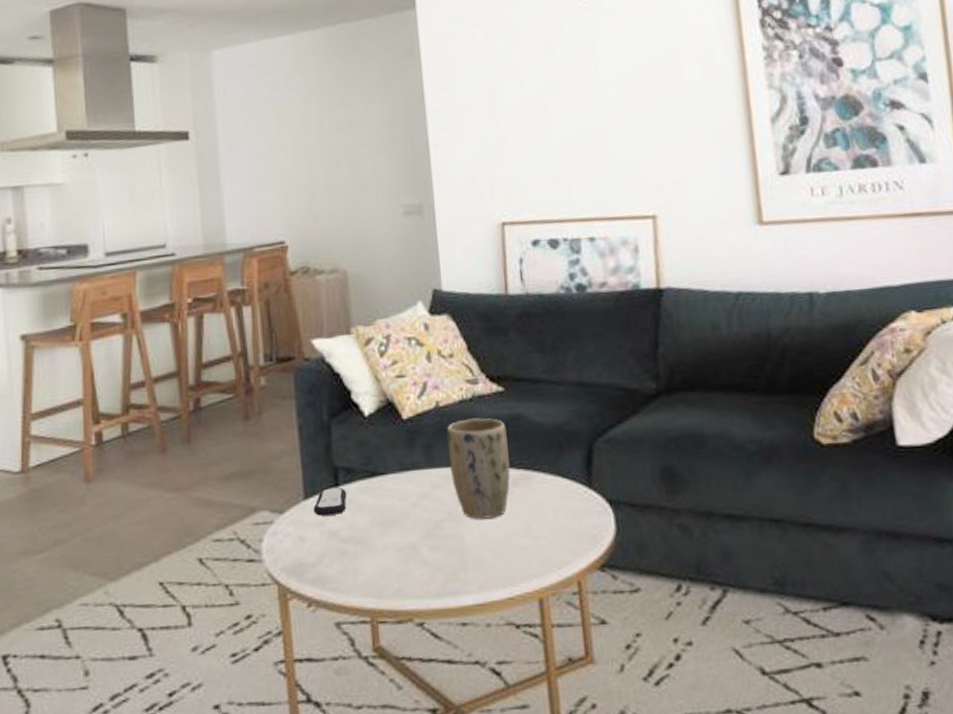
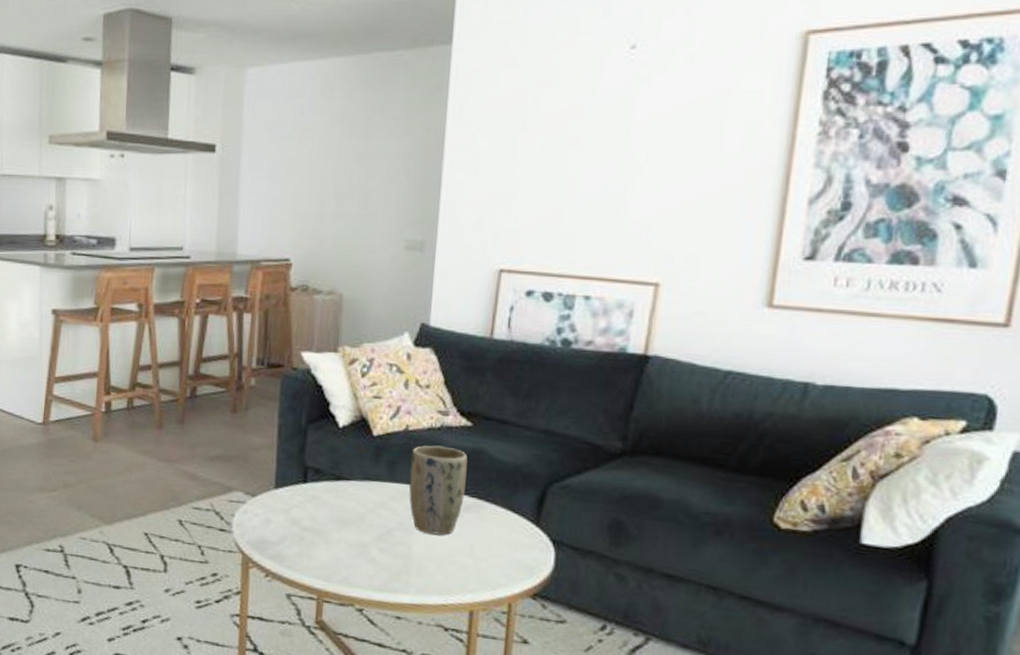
remote control: present [313,487,347,516] -> none [281,482,313,507]

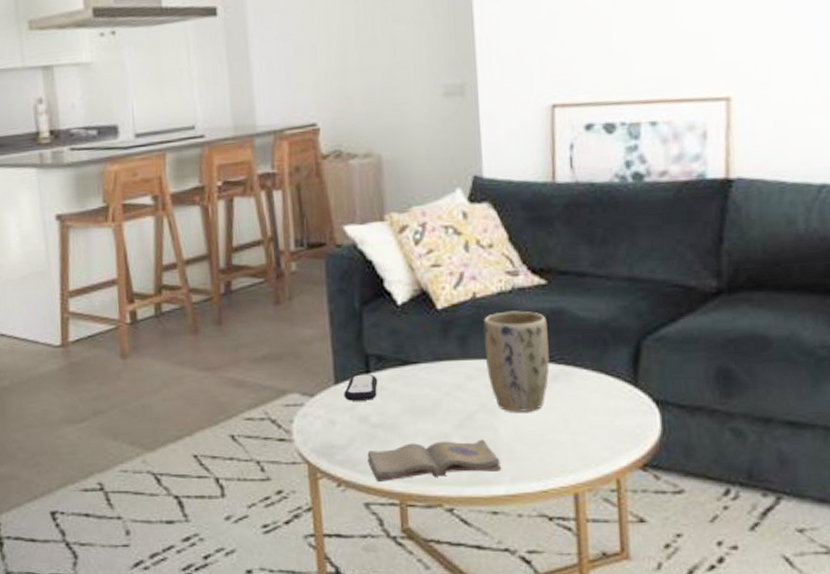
remote control: none [281,482,313,507] -> present [344,374,378,401]
diary: none [294,548,410,582] -> present [367,439,502,483]

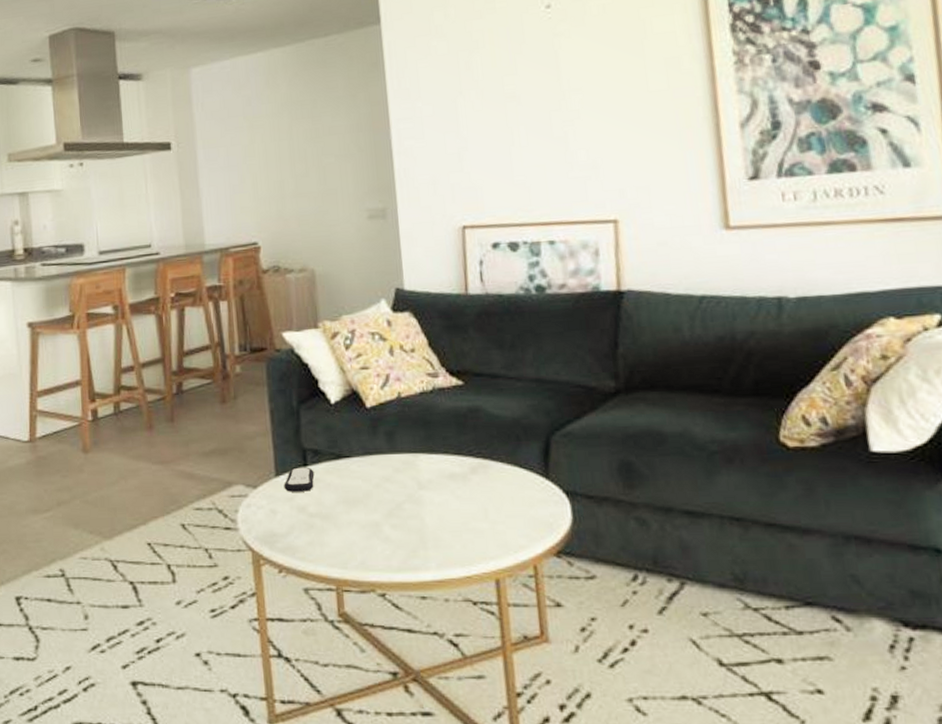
diary: present [367,439,502,483] -> none [306,527,429,569]
plant pot: present [483,311,550,412] -> none [408,409,469,502]

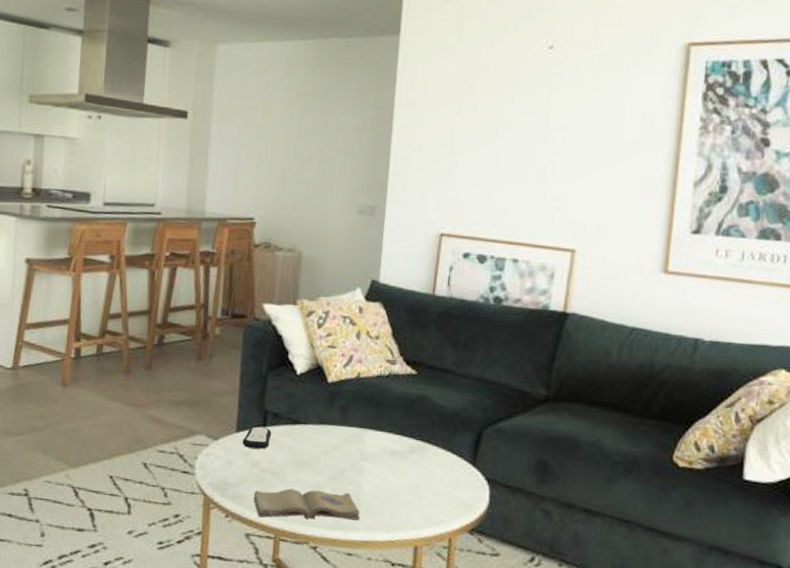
diary: none [306,527,429,569] -> present [253,488,361,520]

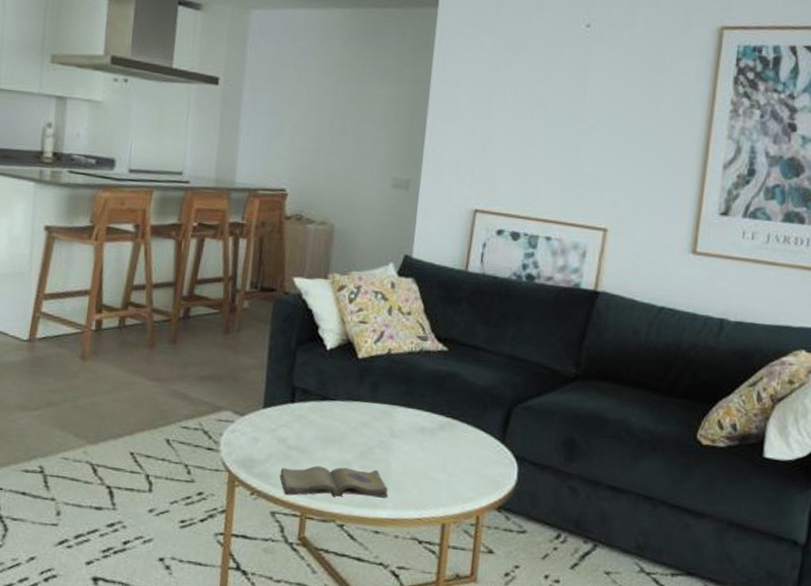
remote control: present [242,426,272,449] -> none [269,402,300,426]

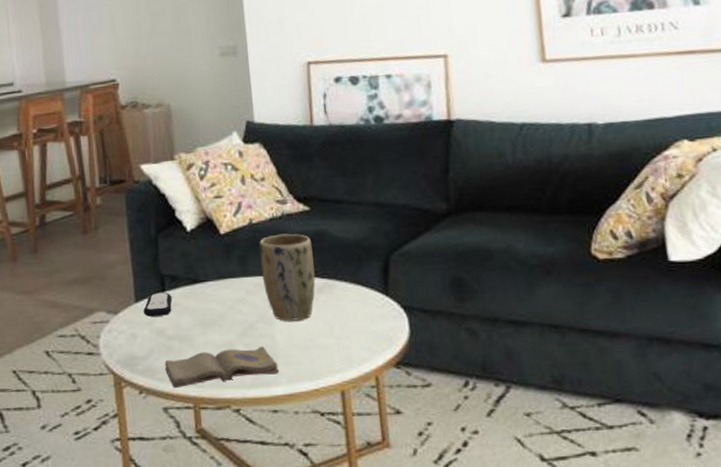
remote control: none [269,402,300,426] -> present [143,292,172,317]
plant pot: none [389,368,443,453] -> present [259,233,316,321]

